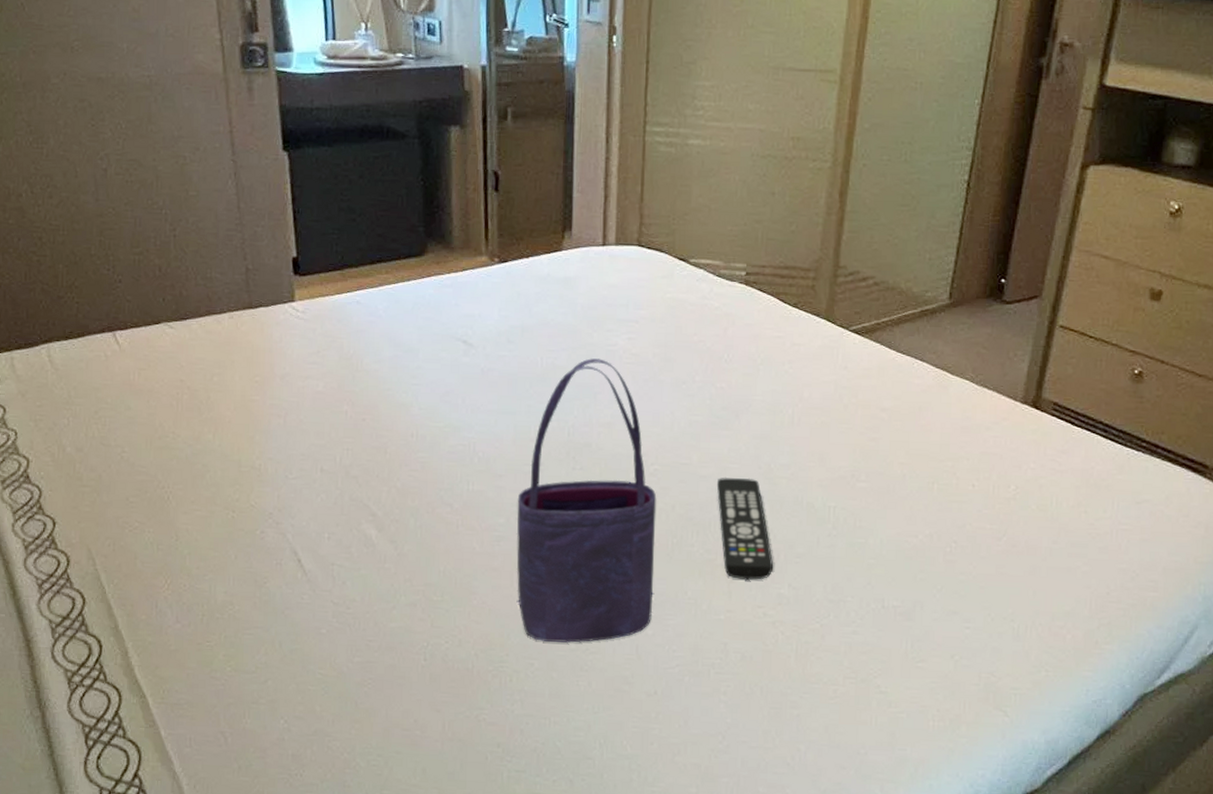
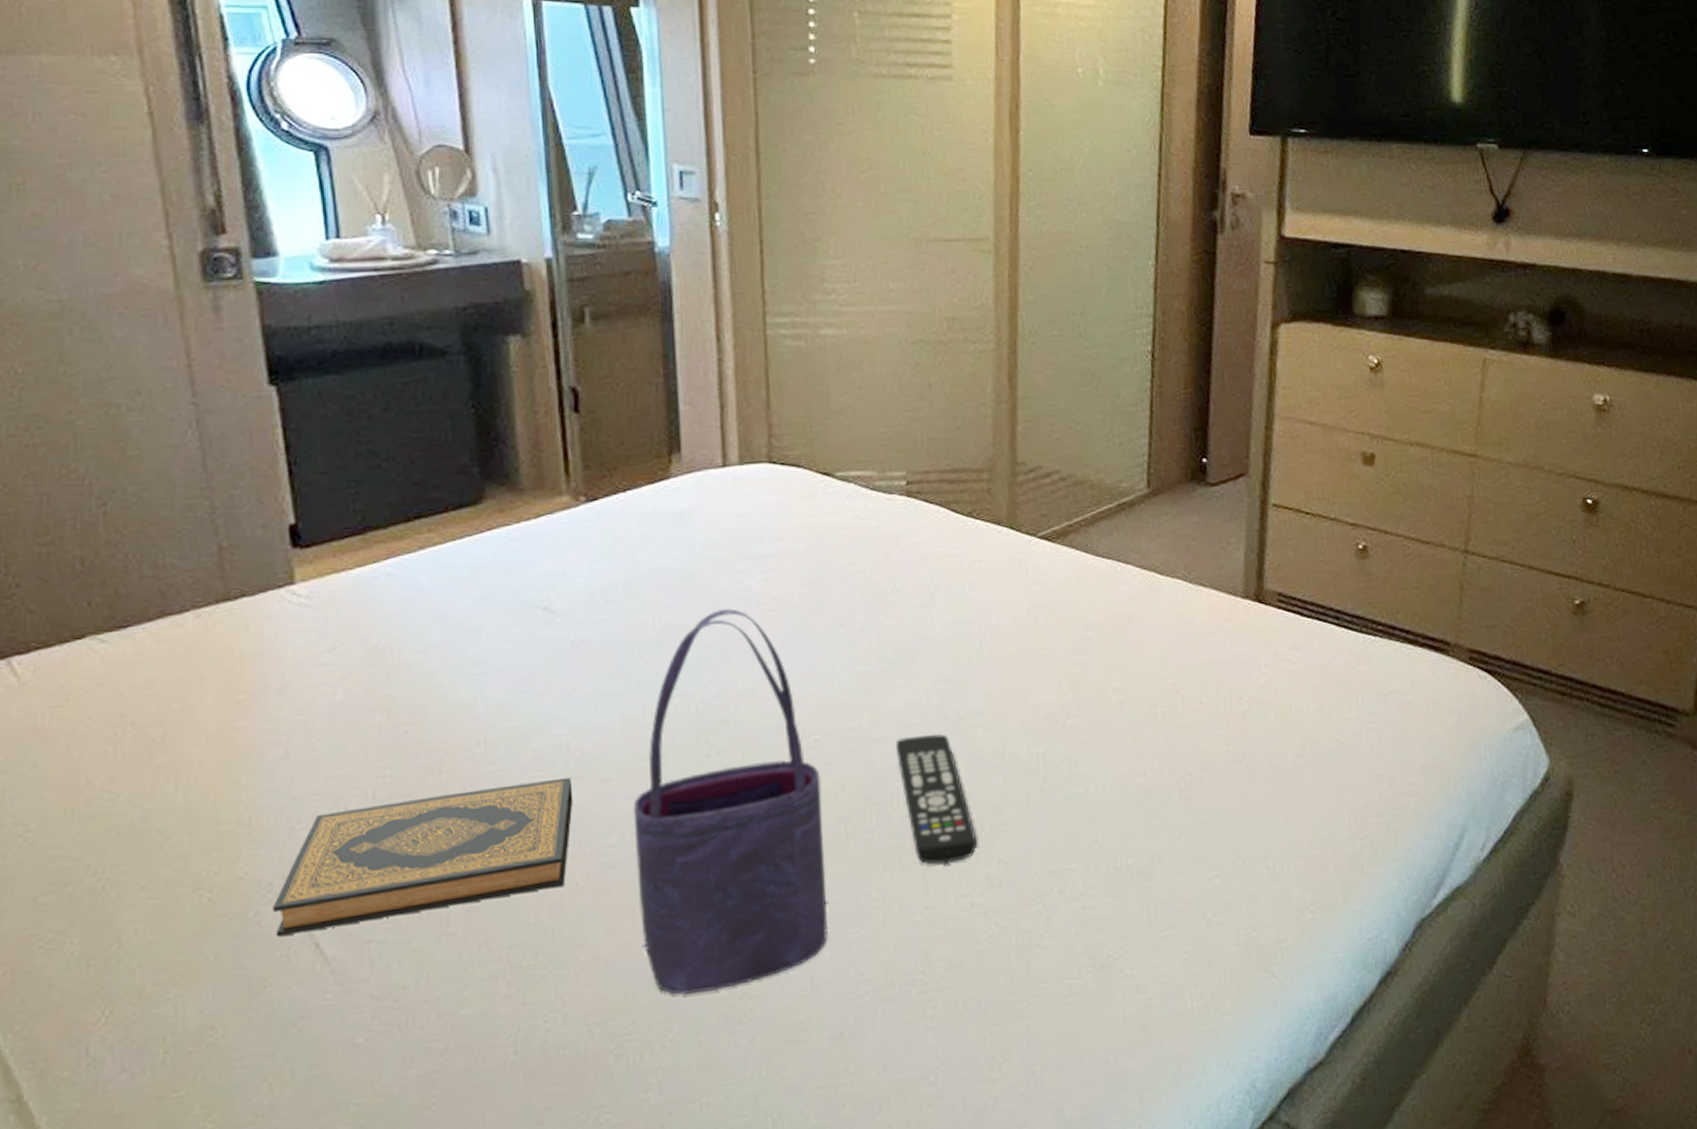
hardback book: none [272,468,476,551] -> present [273,777,573,938]

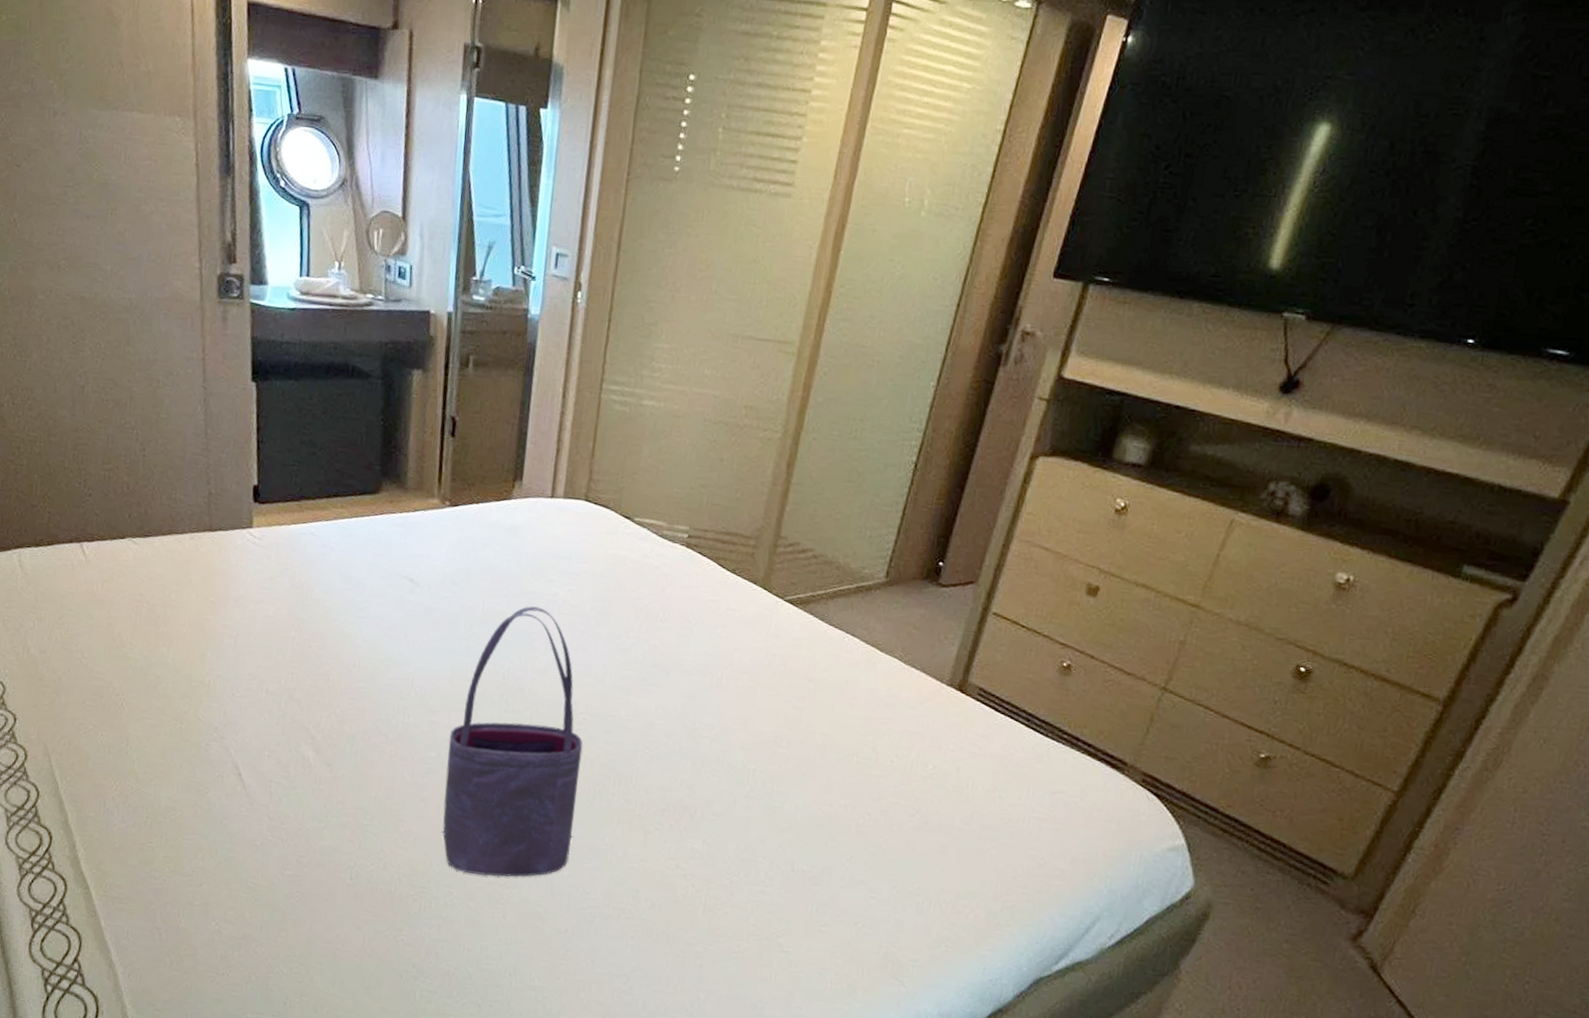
hardback book: present [273,777,573,938] -> none [216,689,412,777]
remote control: present [895,733,978,865] -> none [641,731,690,833]

